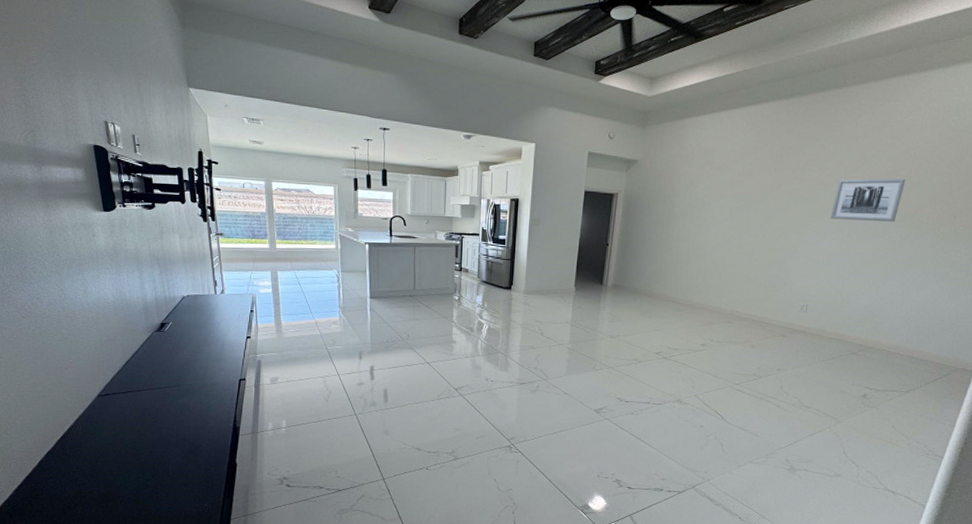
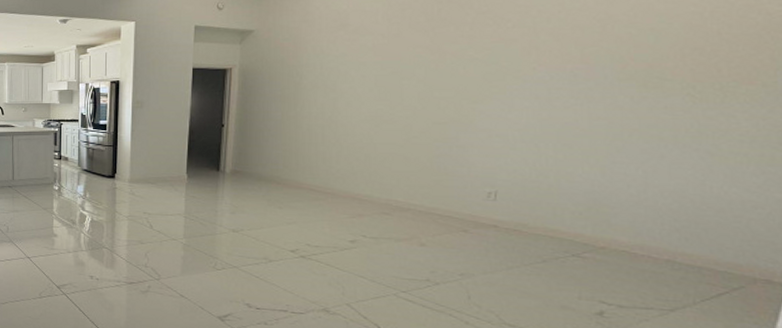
wall art: present [830,178,906,223] -> none [518,24,630,83]

